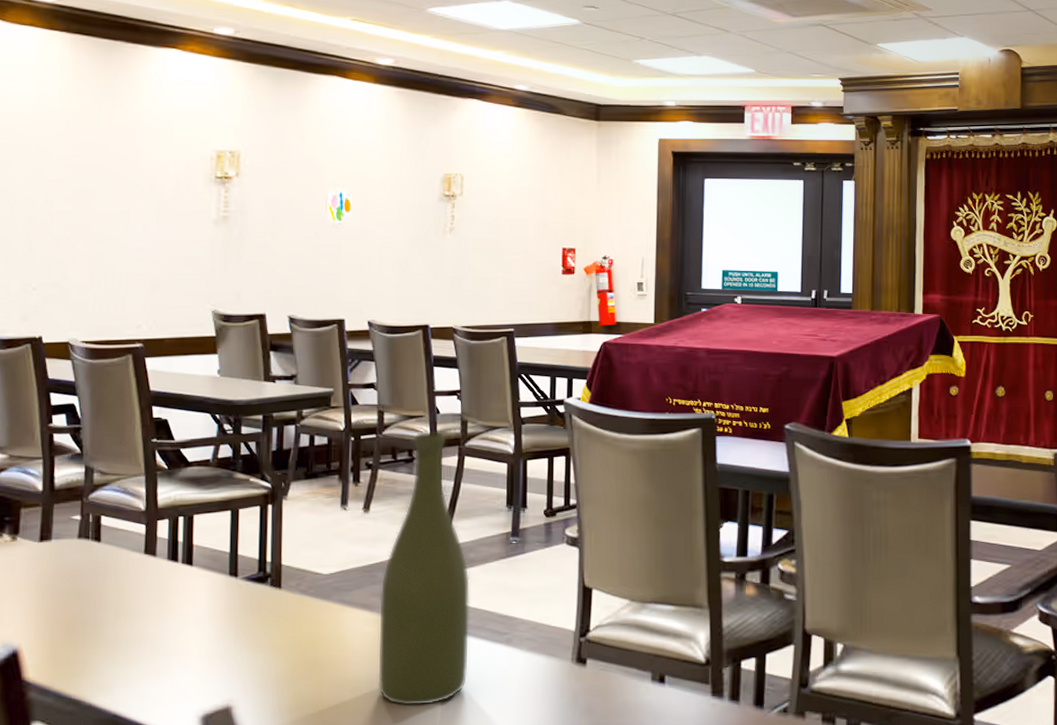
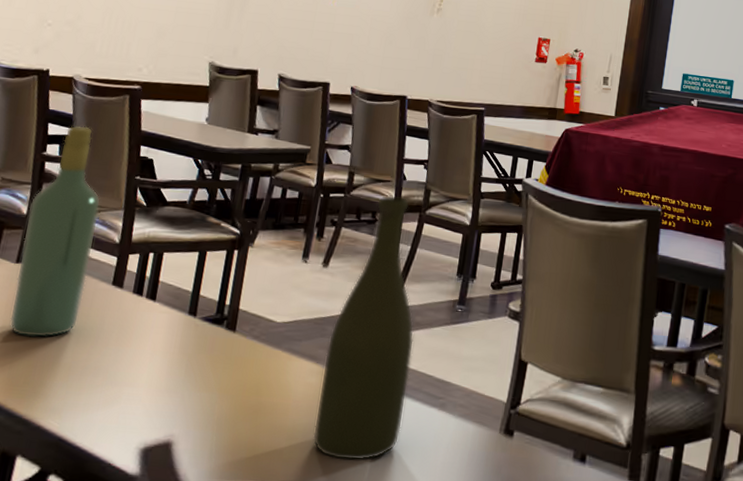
wine bottle: none [43,392,119,615] -> present [10,126,101,337]

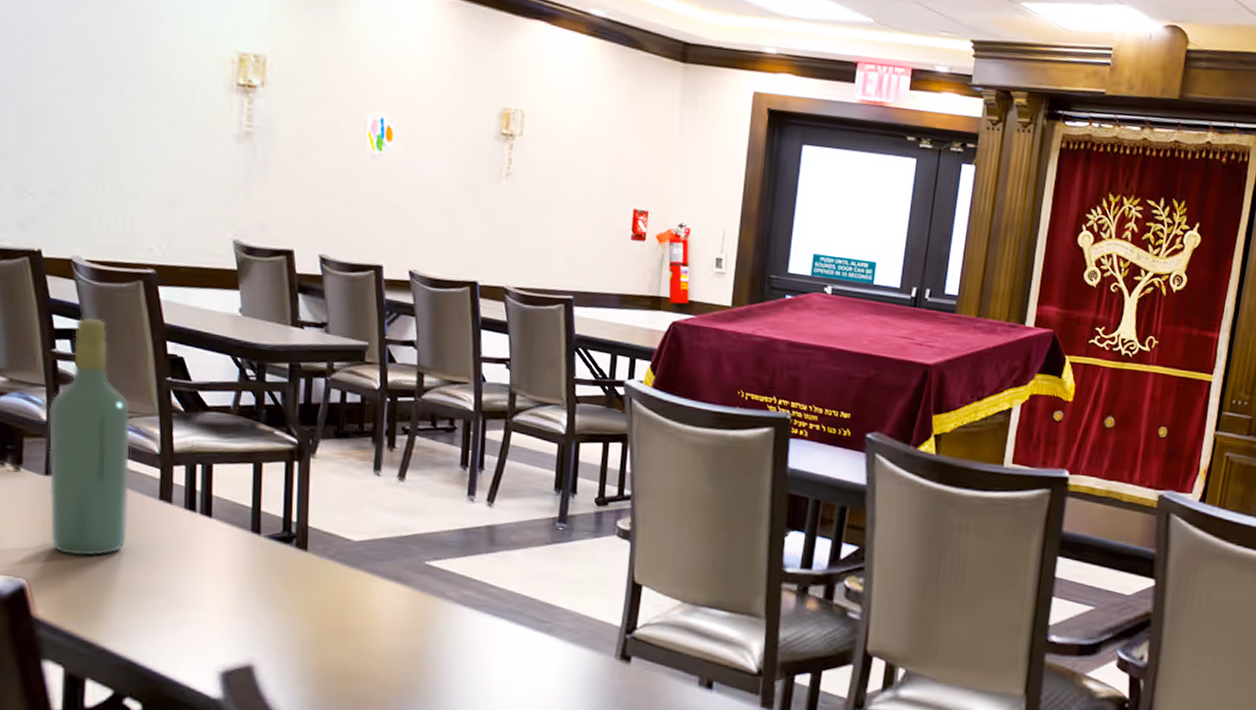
bottle: present [313,195,414,461] -> none [408,399,512,686]

